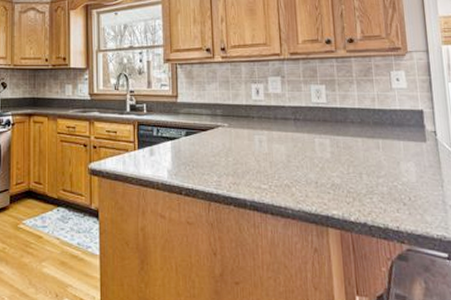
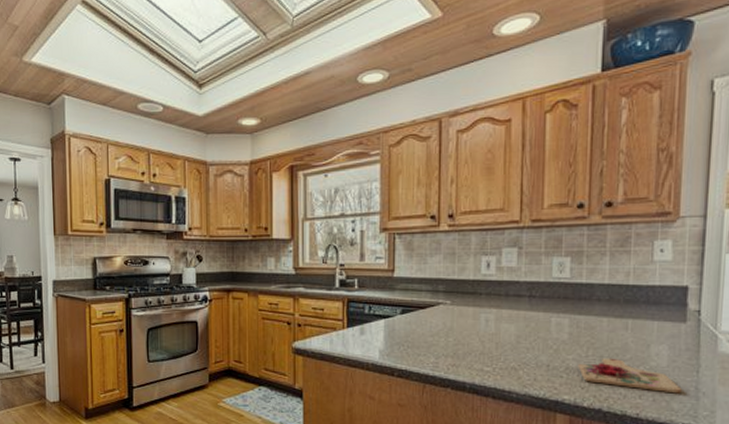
cutting board: none [341,174,432,207] -> present [578,358,682,394]

